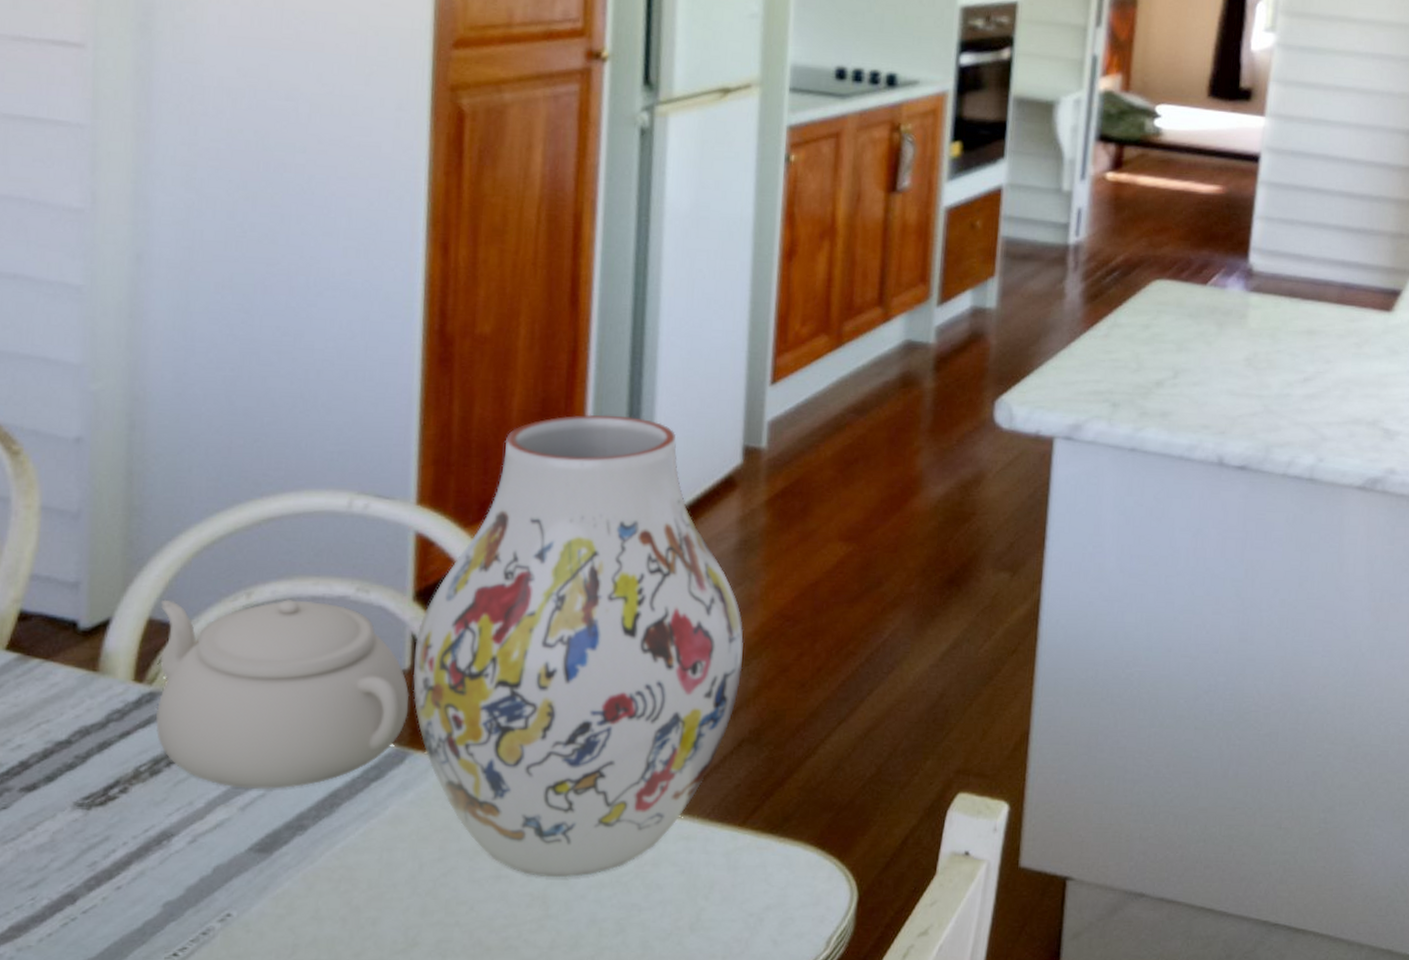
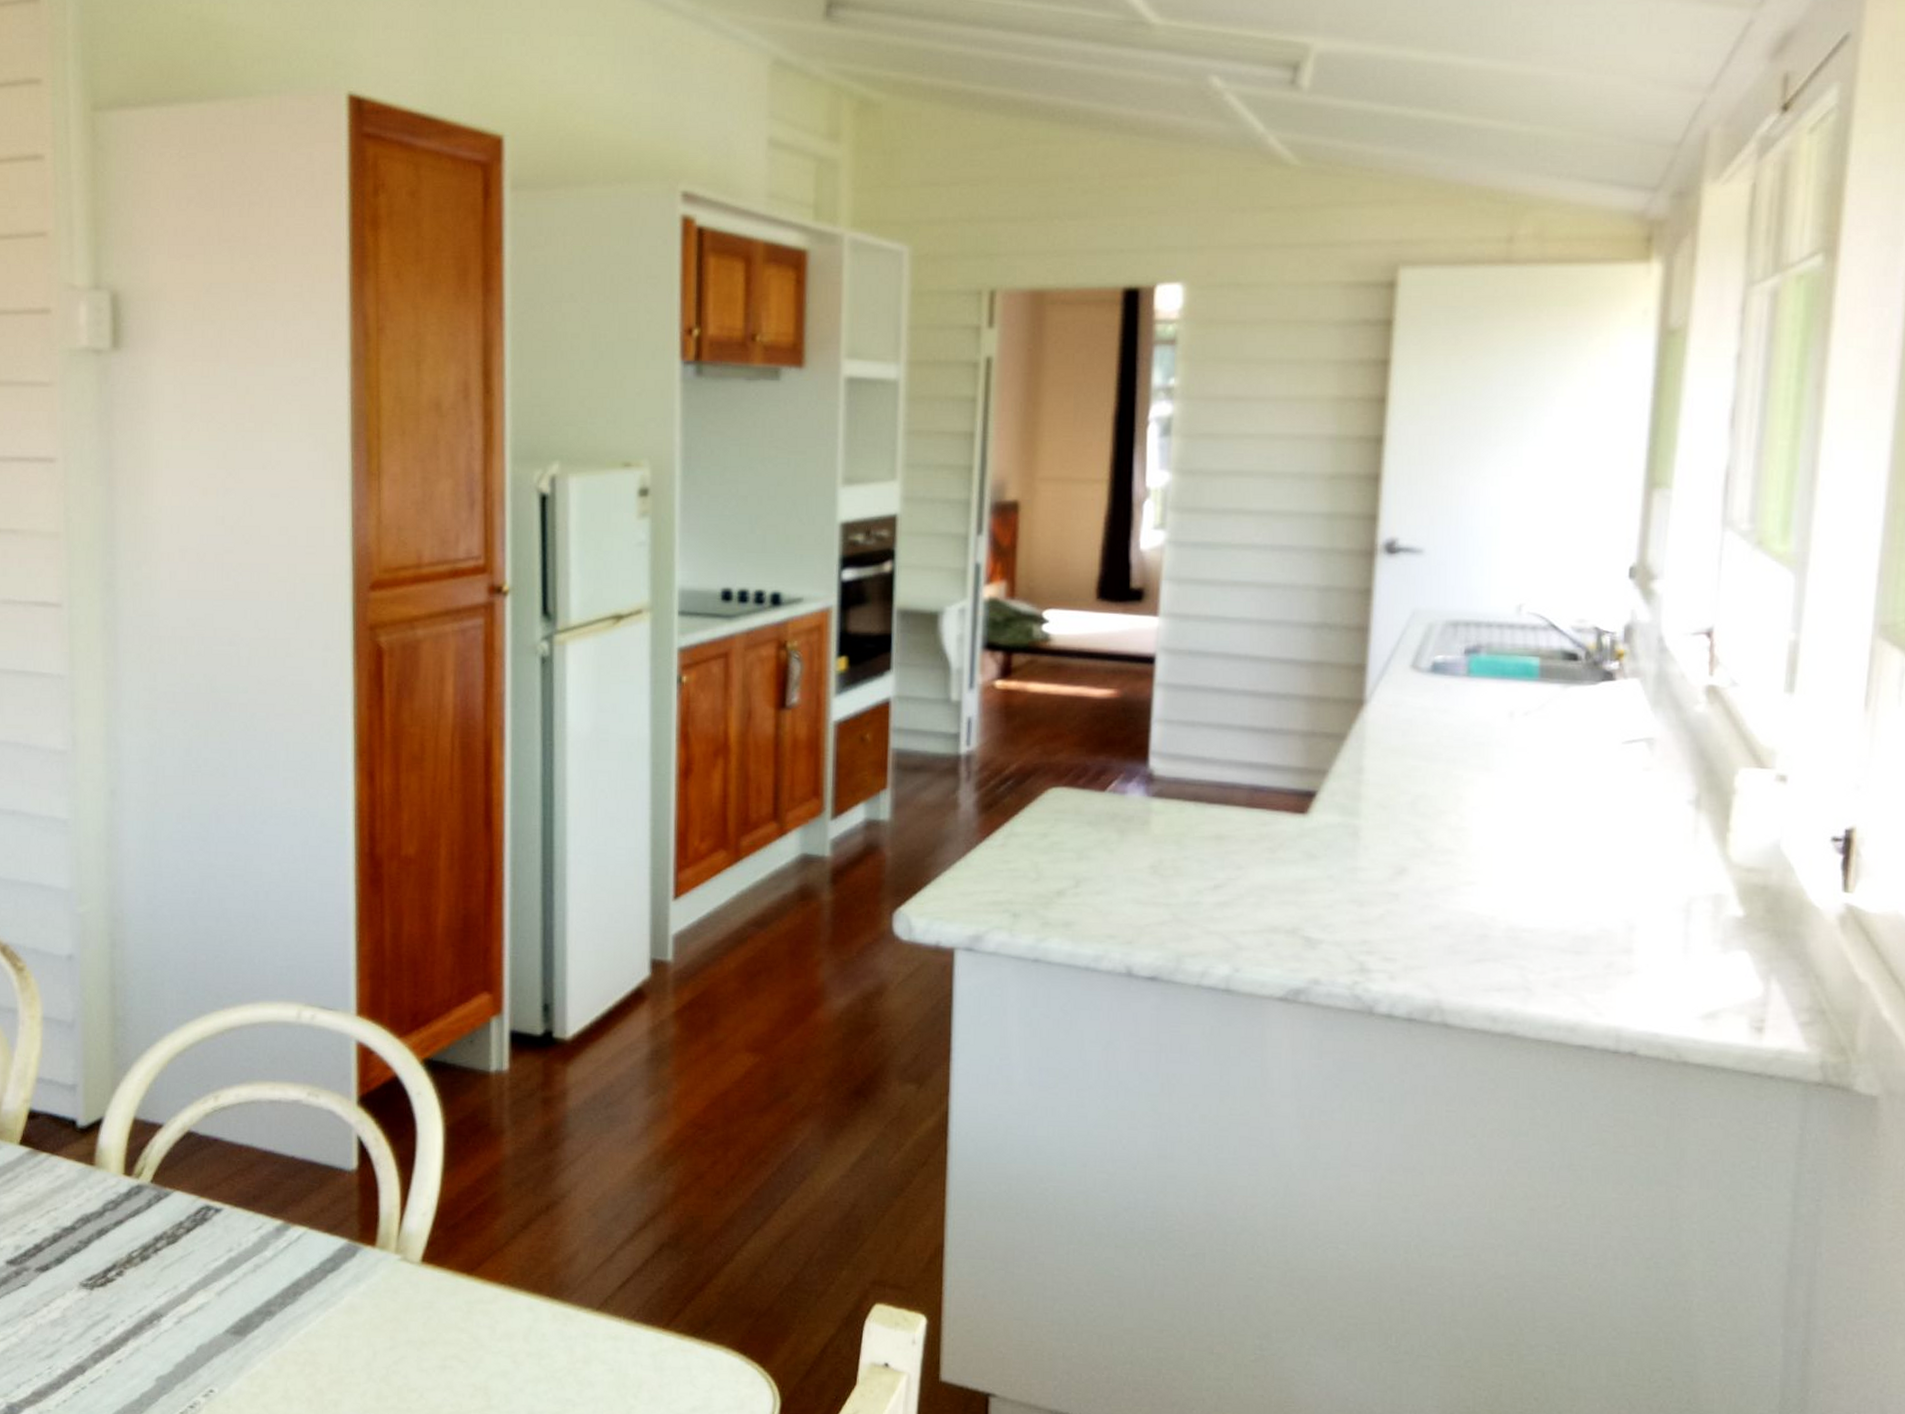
teapot: present [156,598,410,789] -> none [143,1101,358,1277]
vase: present [413,414,744,878] -> none [360,930,660,1371]

